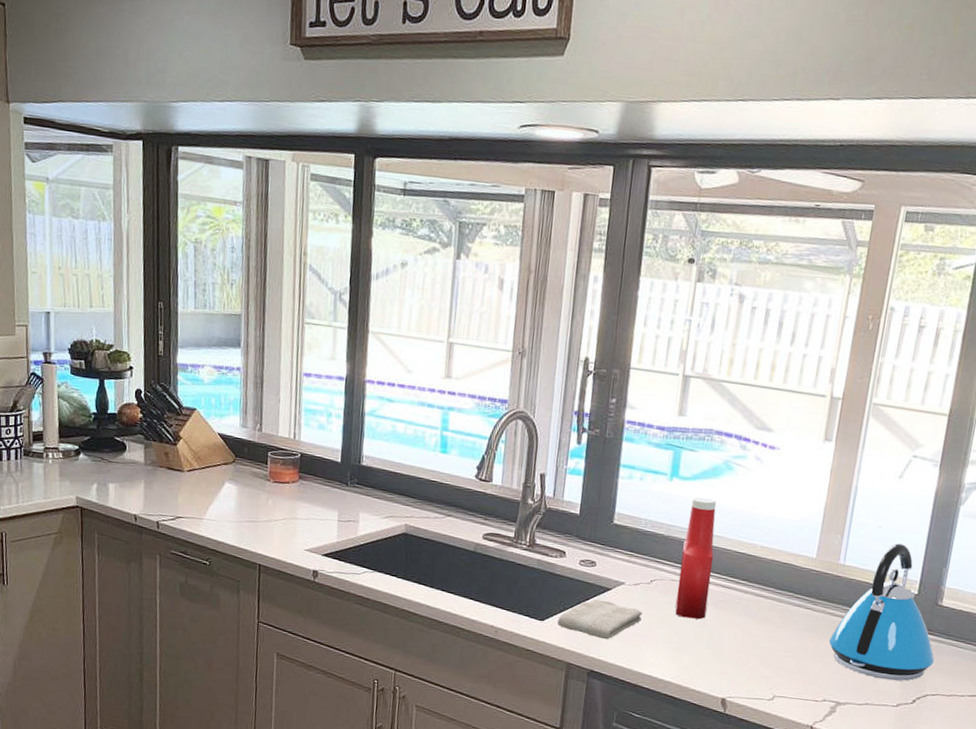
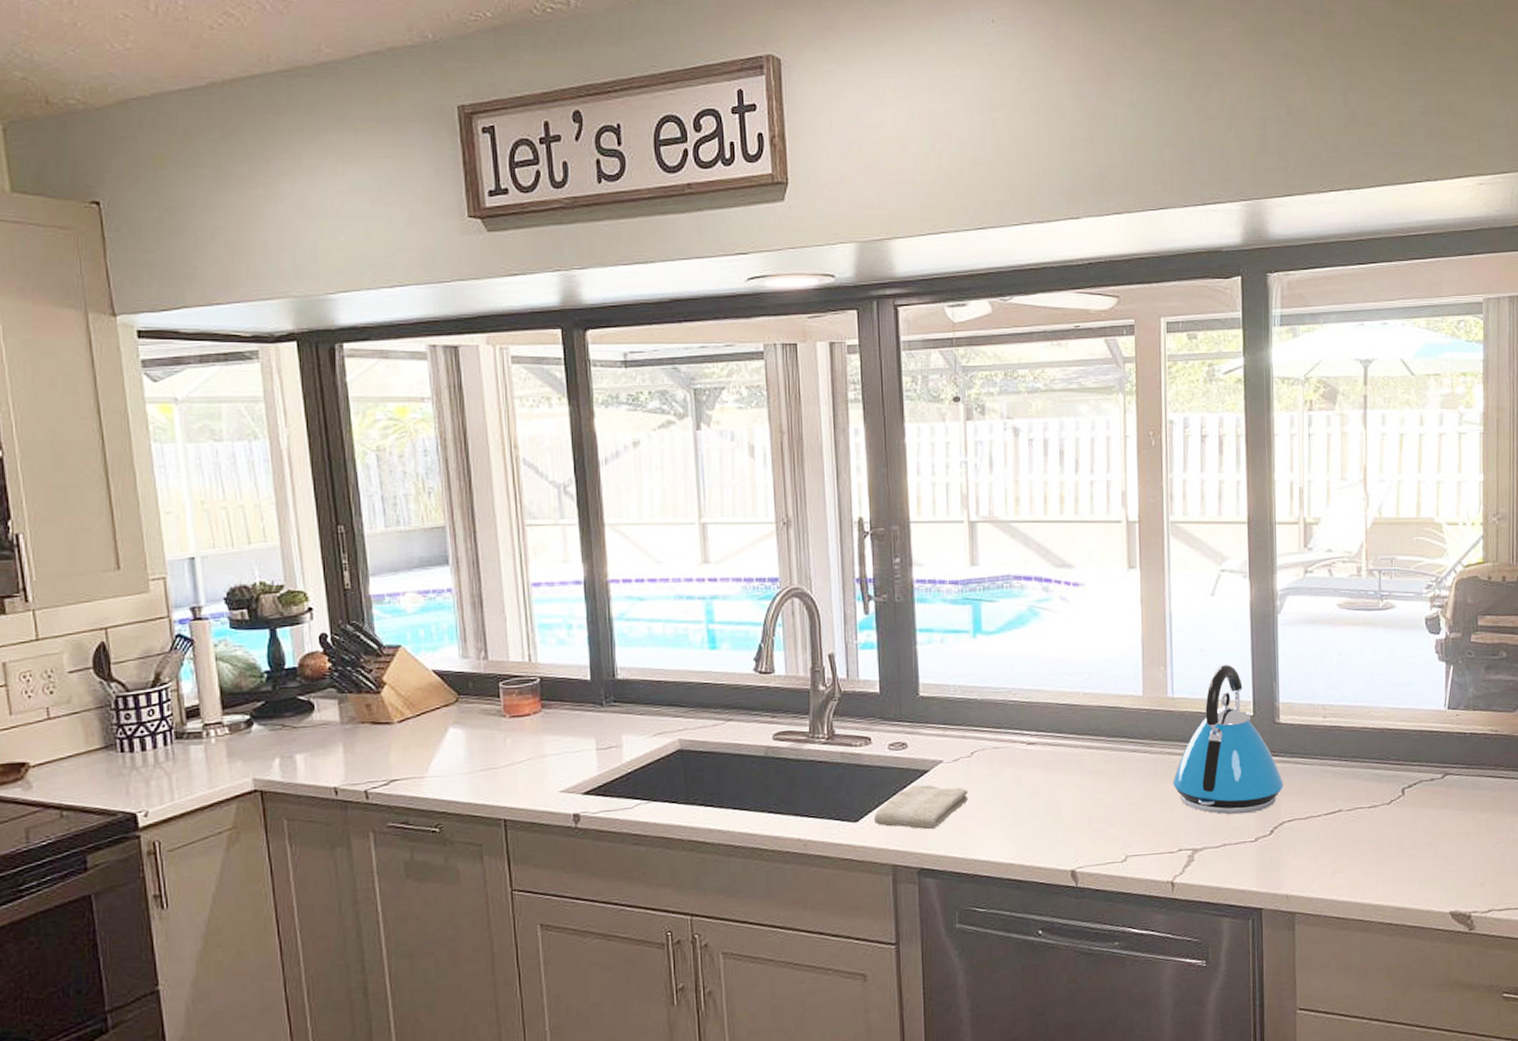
ketchup bottle: present [675,496,717,620] -> none [1000,650,1037,788]

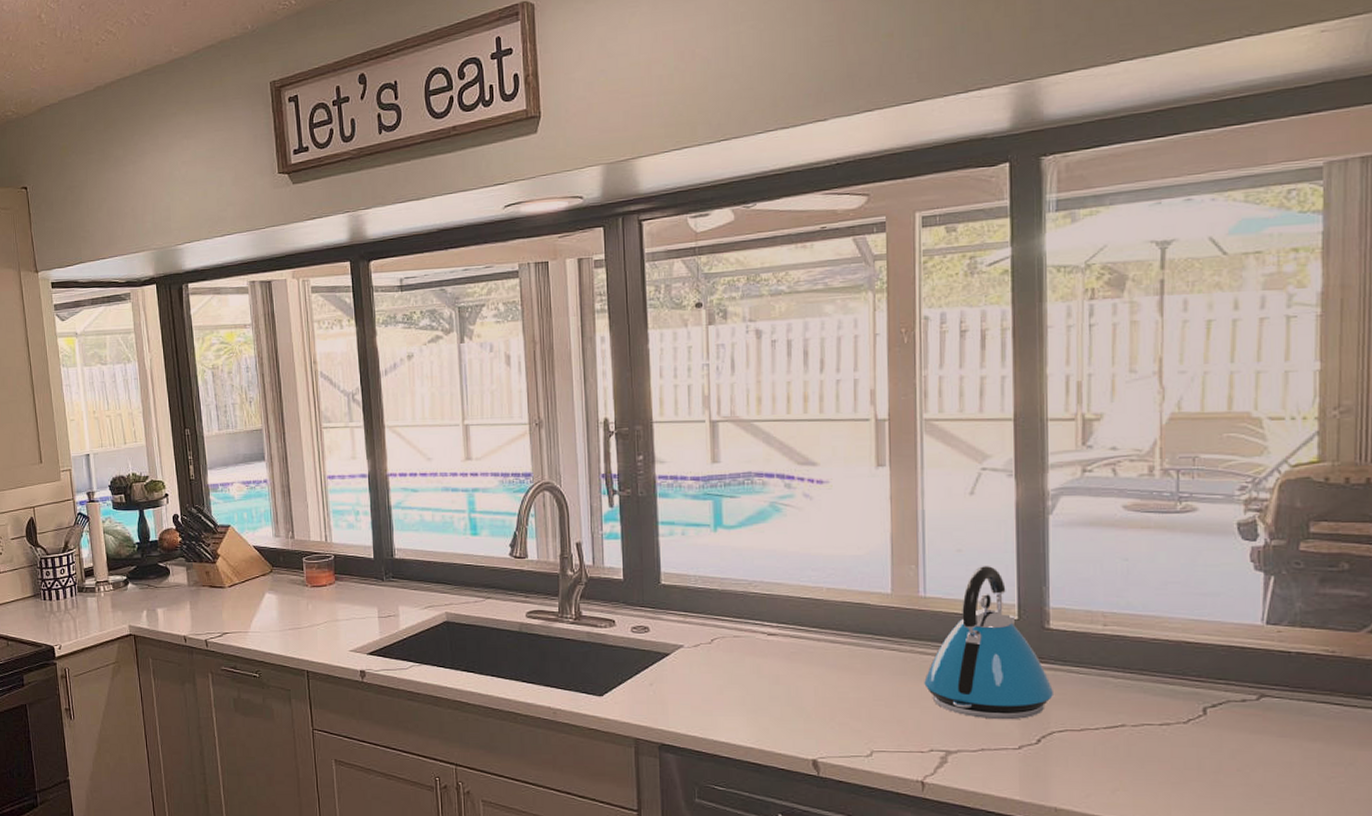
washcloth: present [874,784,968,830] -> none [618,667,708,709]

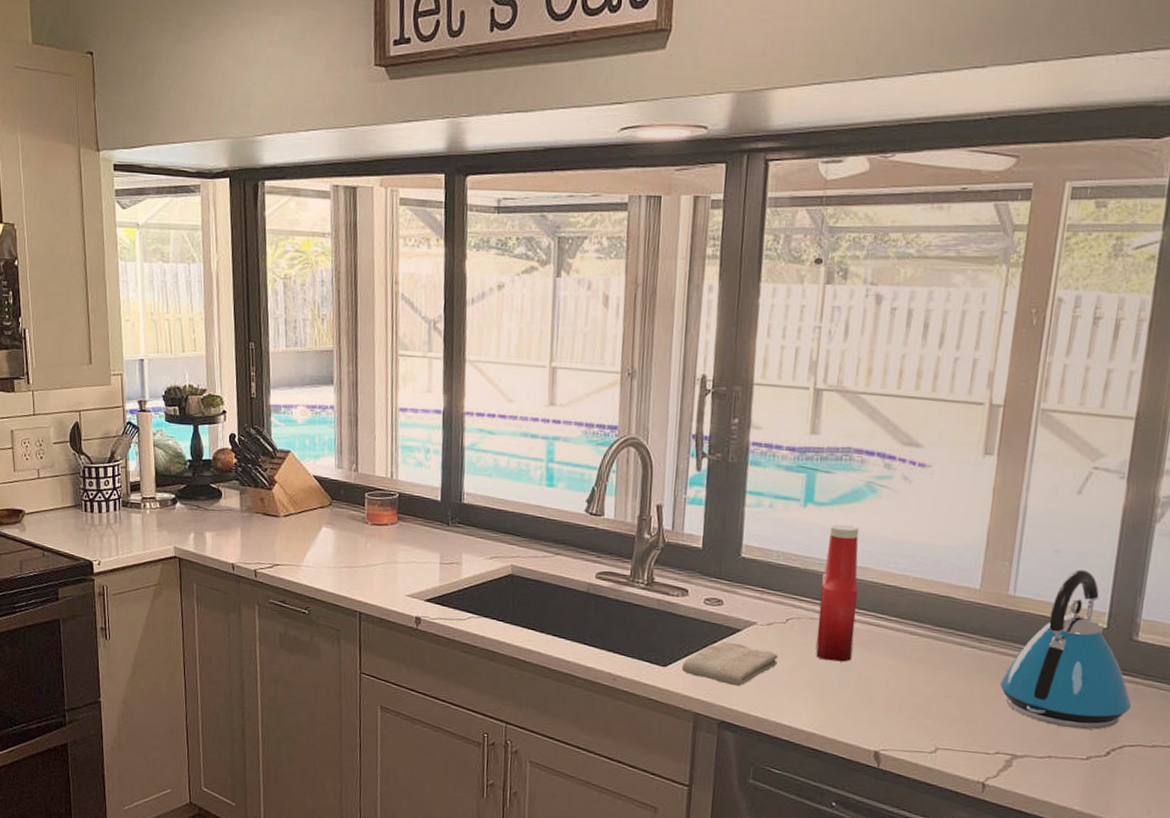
washcloth: none [618,667,708,709] -> present [682,641,778,687]
ketchup bottle: none [741,544,778,676] -> present [816,524,859,662]

